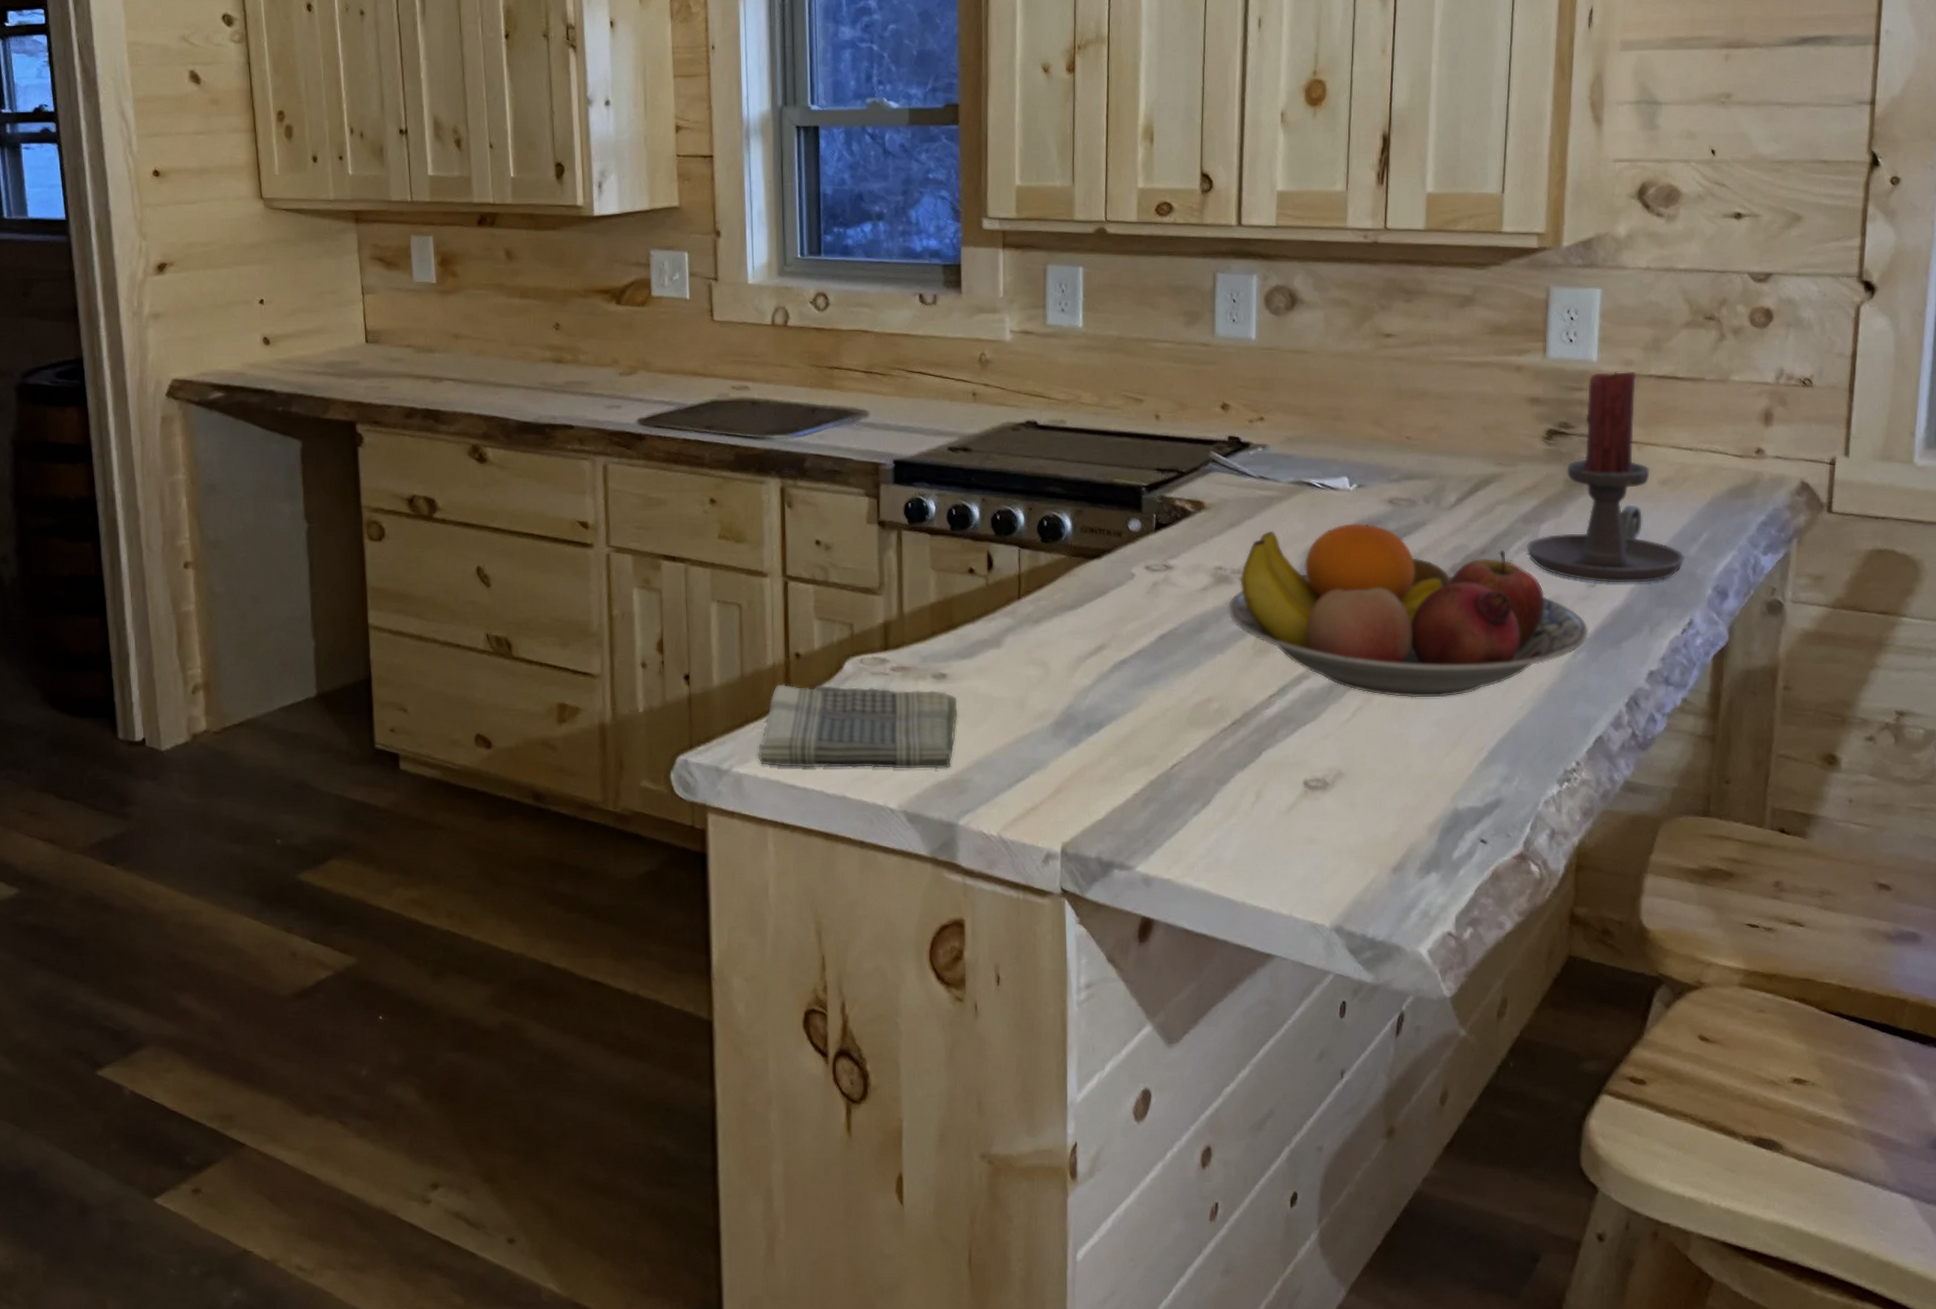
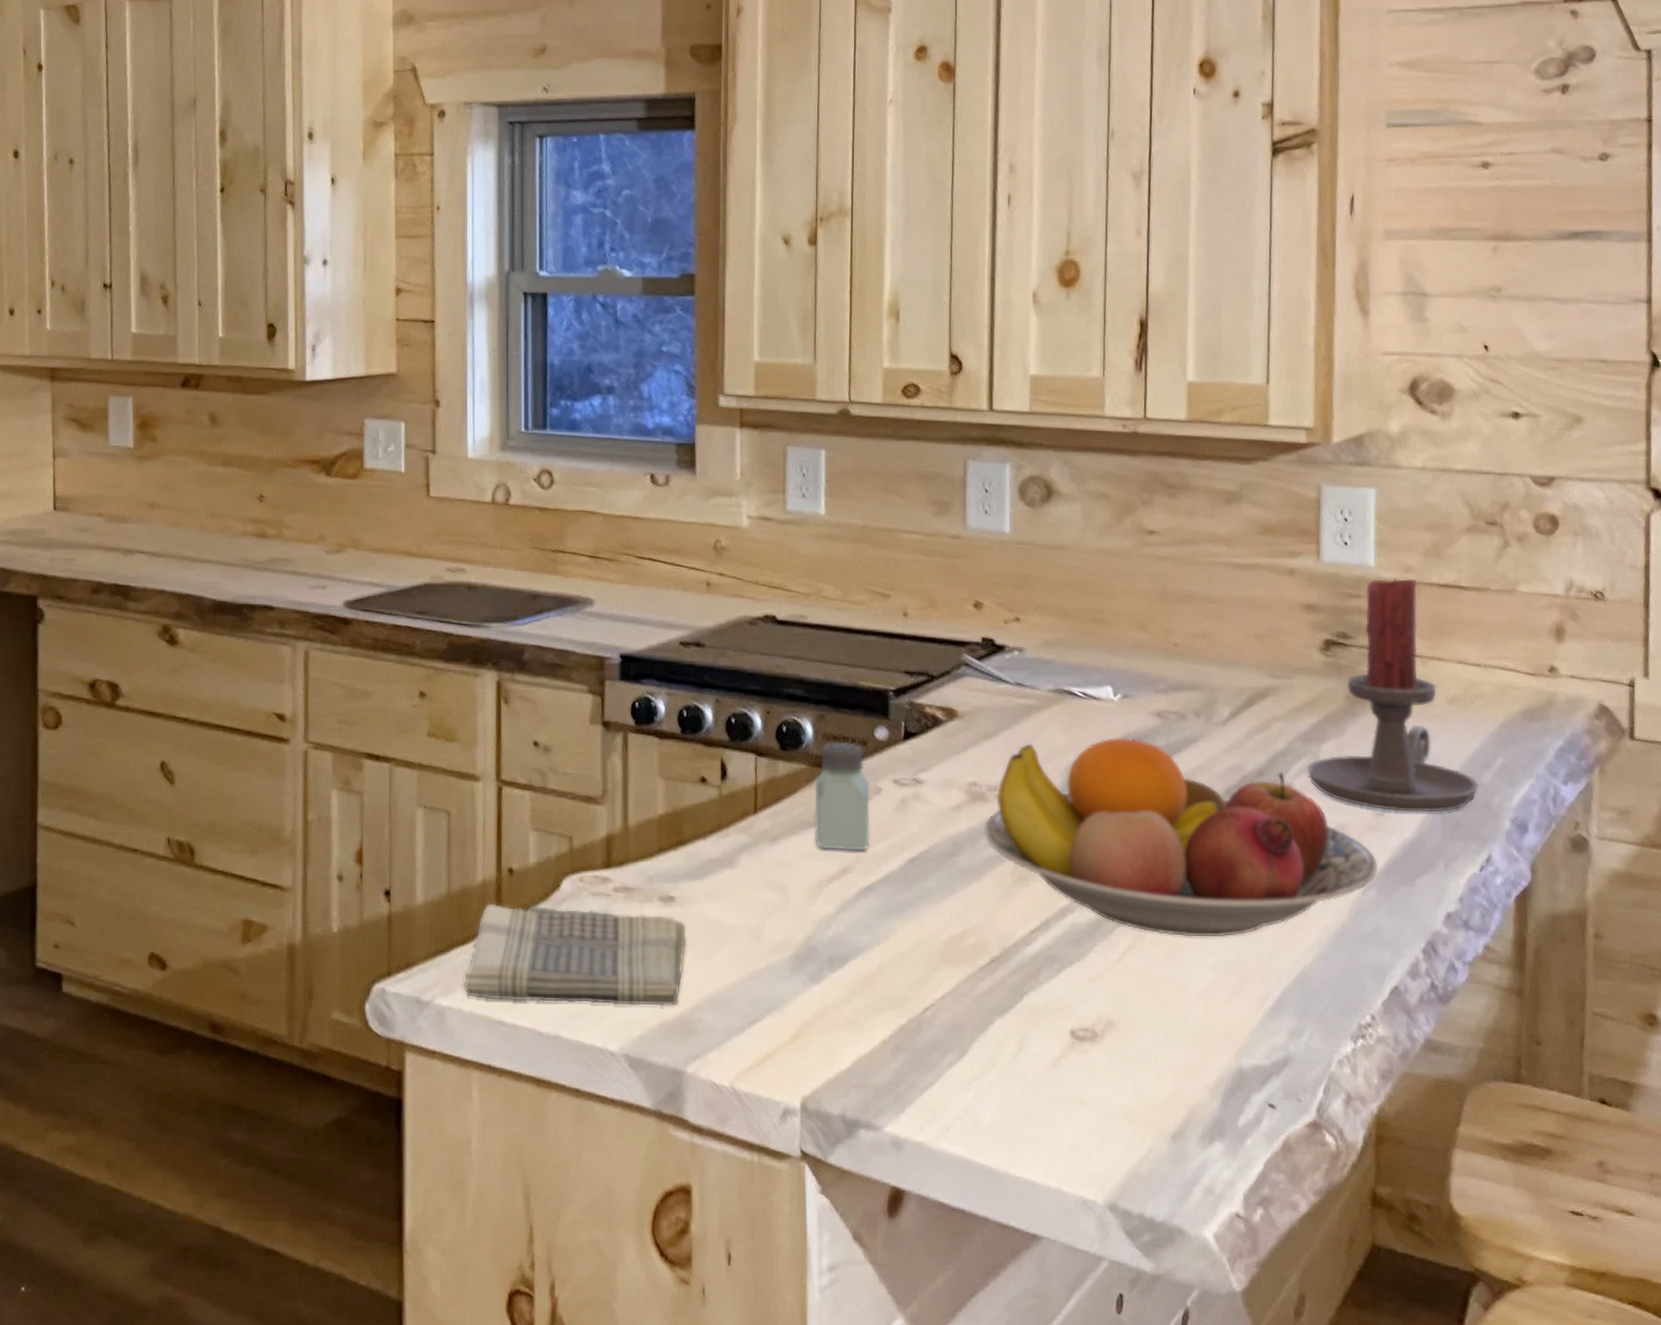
saltshaker: none [1073,533,1124,630] -> present [814,741,871,851]

